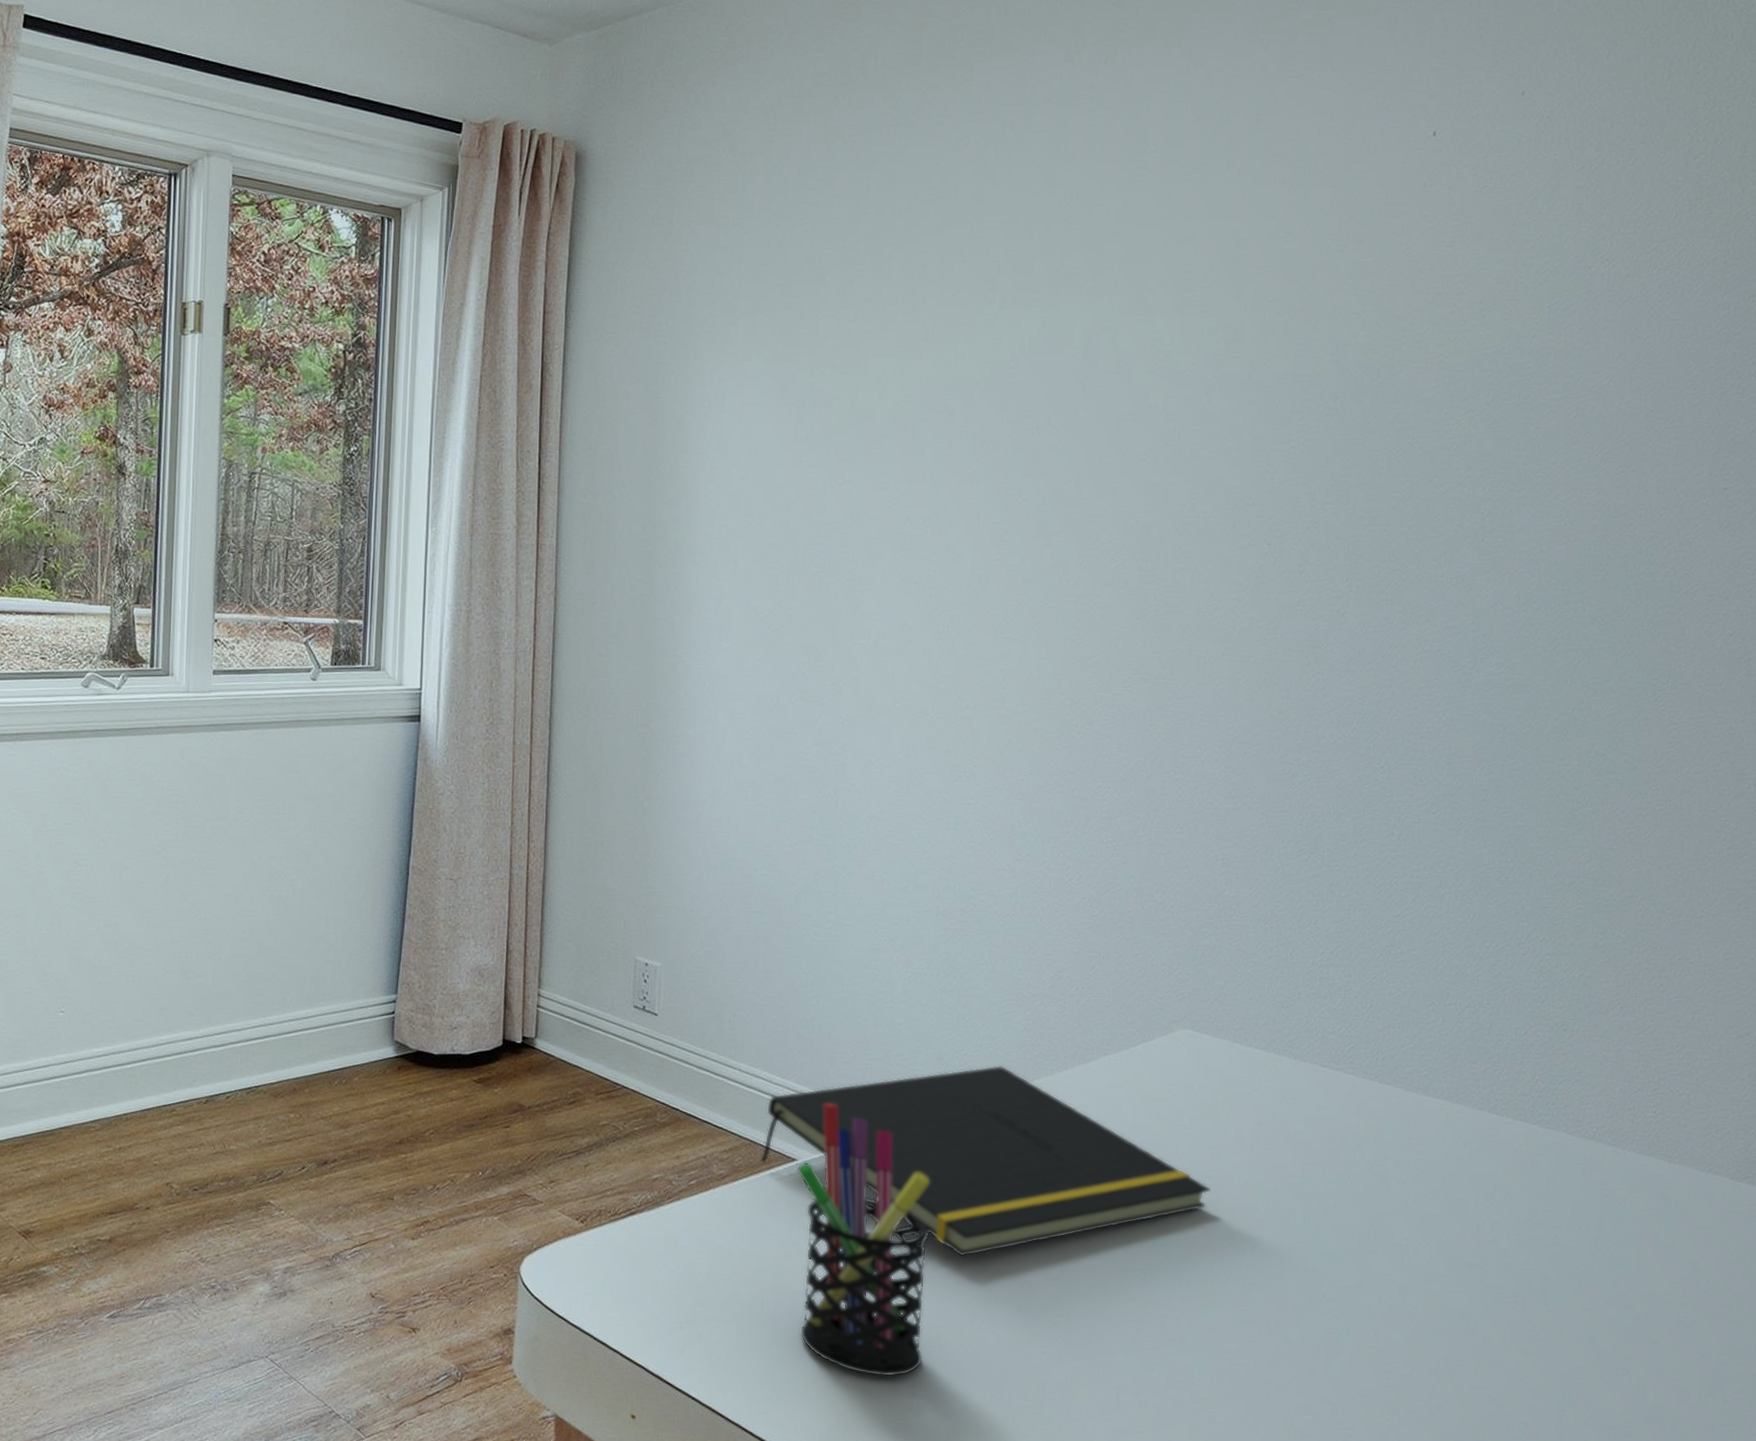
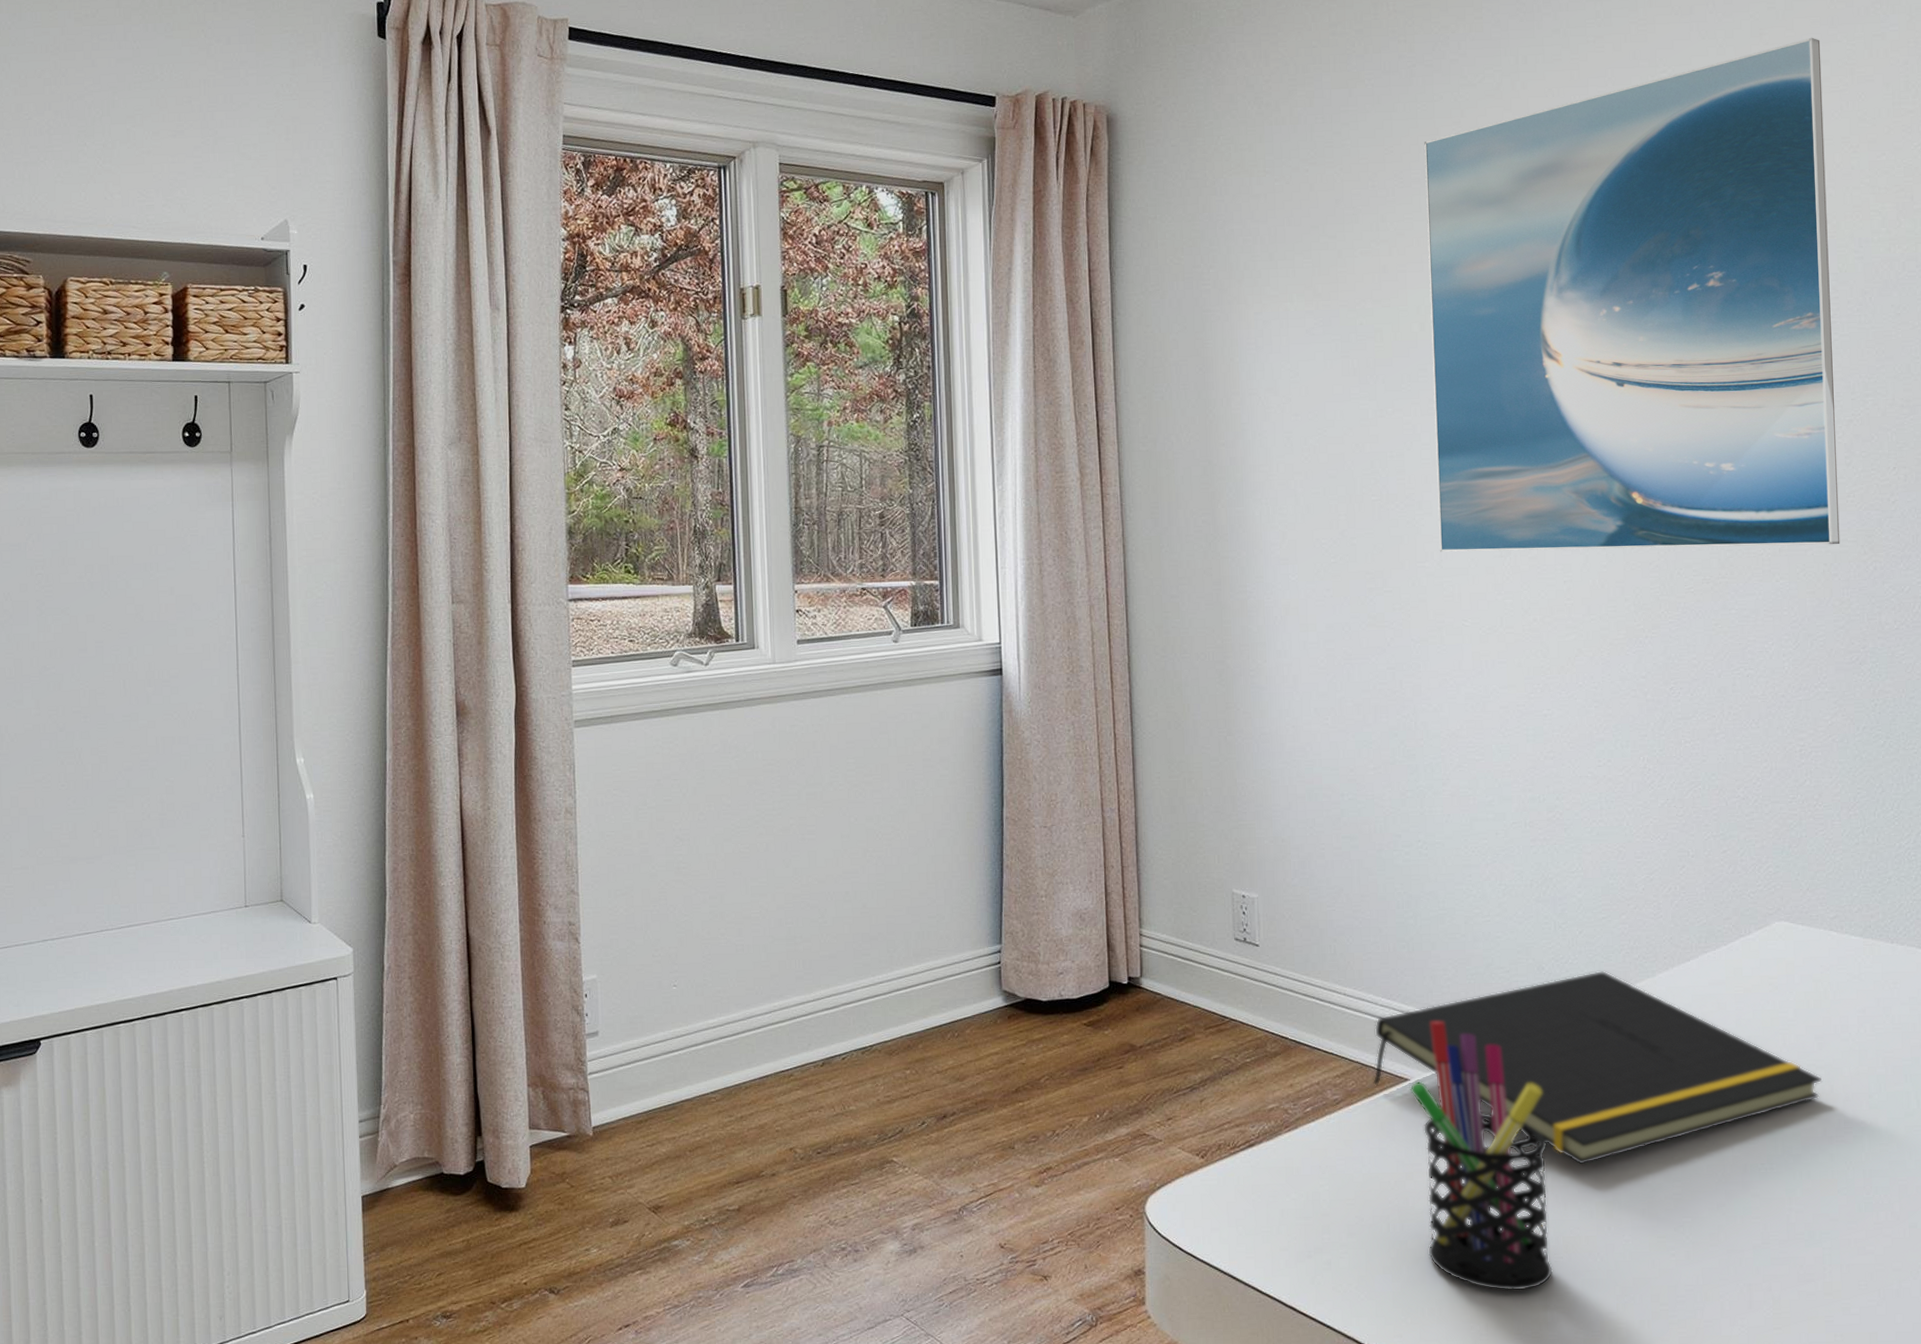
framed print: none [877,127,1318,654] -> present [1424,37,1840,552]

